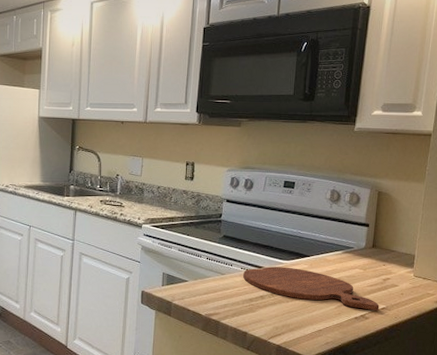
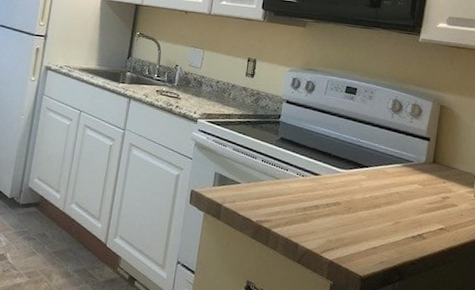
cutting board: present [243,267,380,311] -> none [298,174,438,232]

